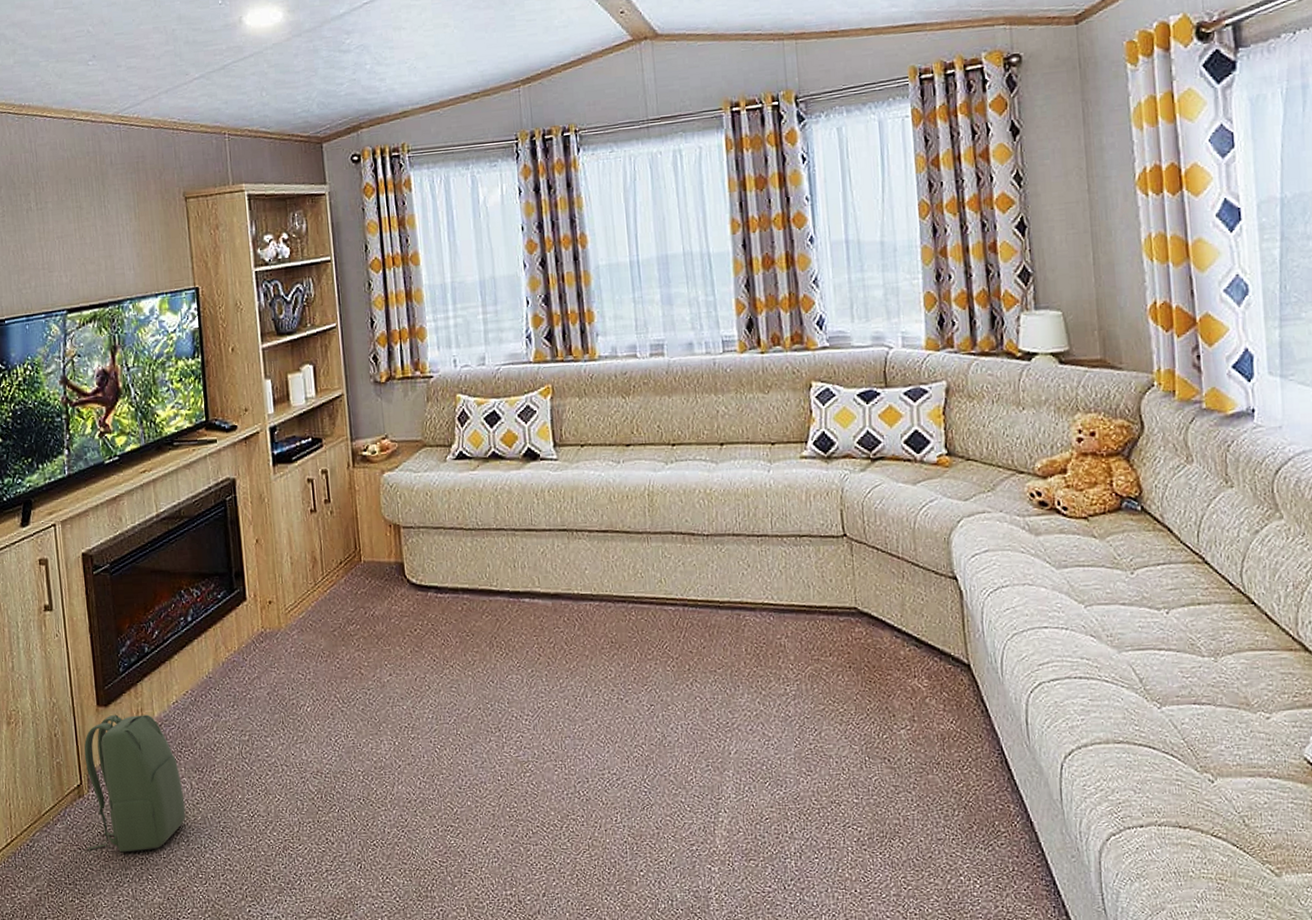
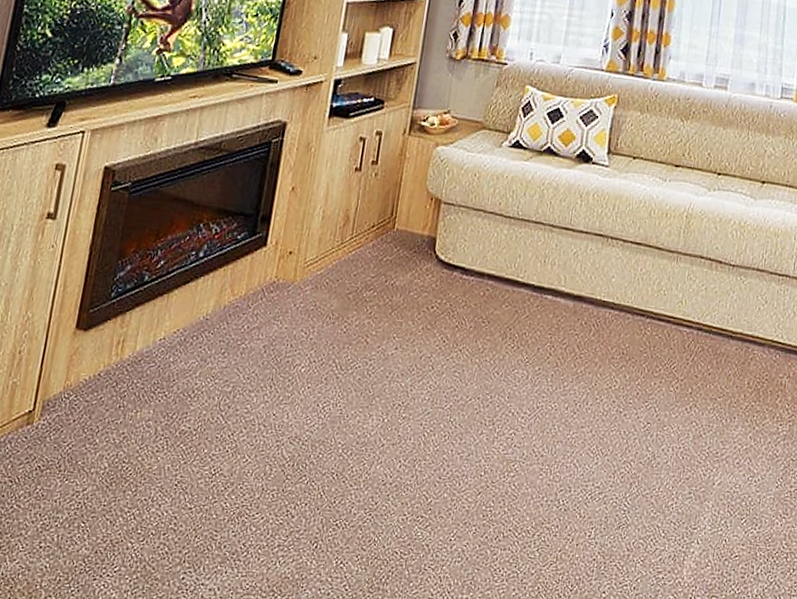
backpack: present [84,714,186,853] -> none [19,341,147,494]

